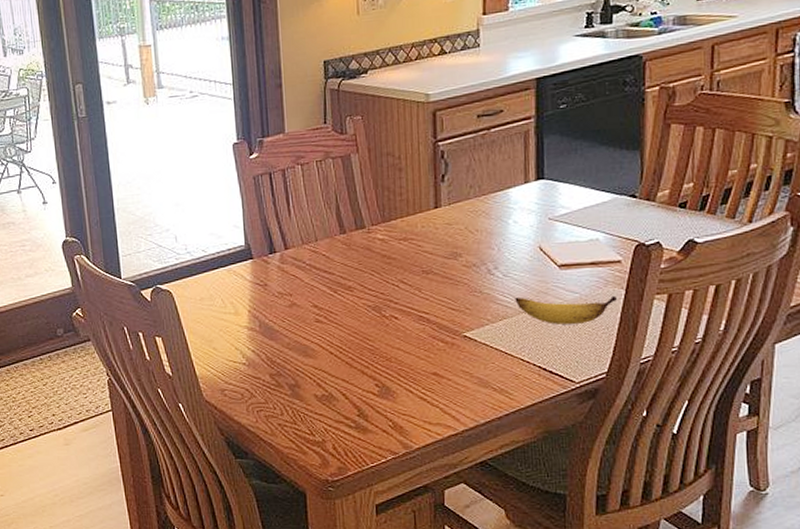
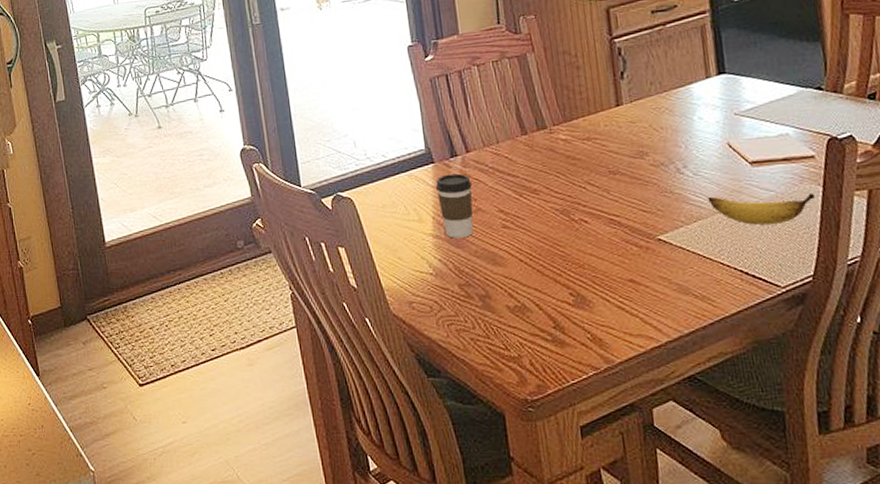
coffee cup: none [252,269,289,331] -> present [435,173,474,238]

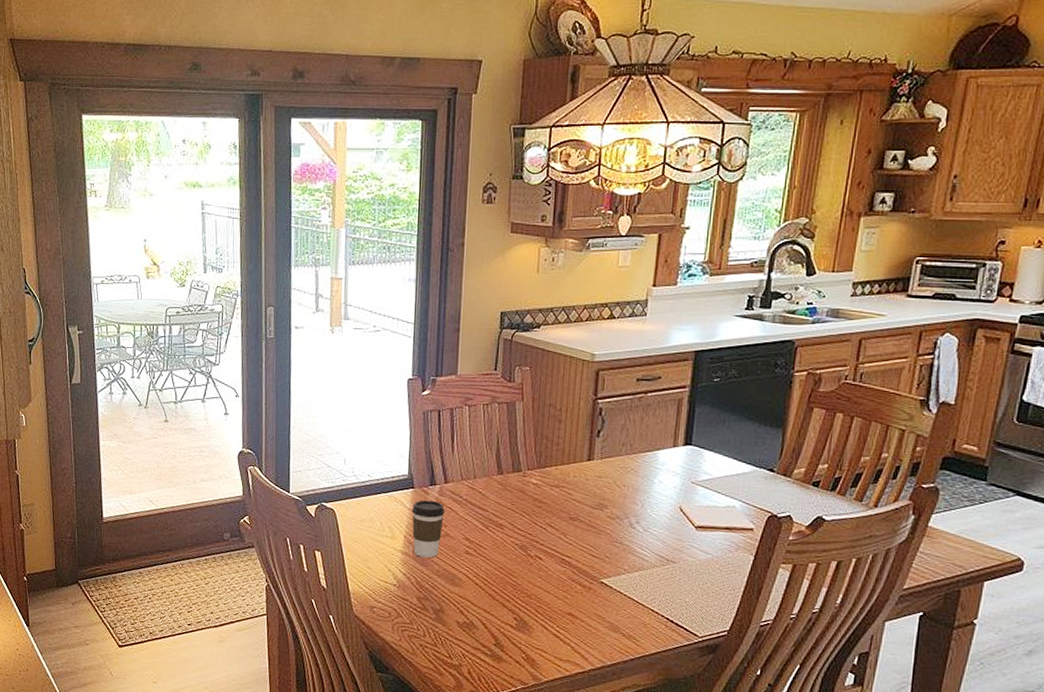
banana: present [708,192,816,225] -> none [652,552,747,583]

